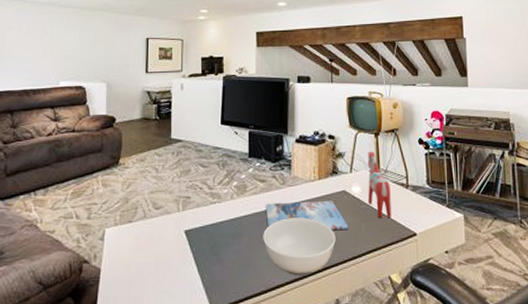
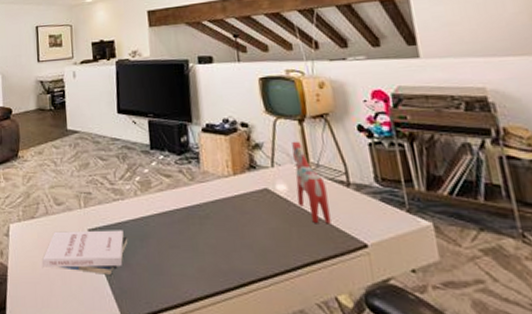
books: none [137,230,222,271] -> present [42,230,128,275]
bowl: present [263,217,336,276] -> none [173,219,262,289]
magazine: present [265,201,349,231] -> none [173,201,277,237]

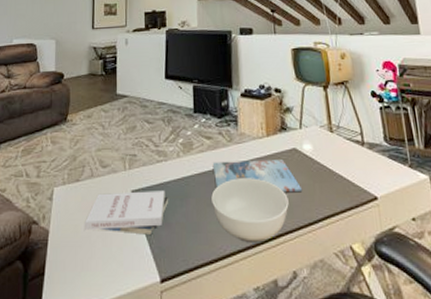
magazine: none [173,201,277,237] -> present [212,160,303,193]
bowl: none [173,219,262,289] -> present [211,178,289,243]
decorative figurine: present [292,142,331,224] -> none [317,106,348,180]

